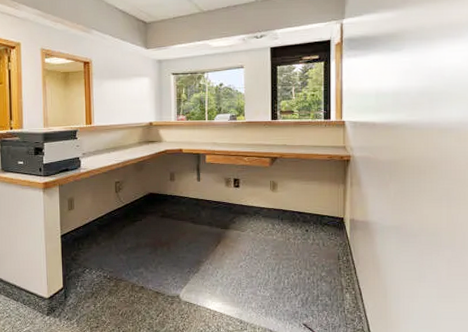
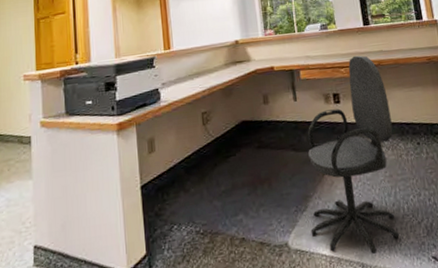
office chair: none [200,147,285,314] -> present [307,55,400,254]

